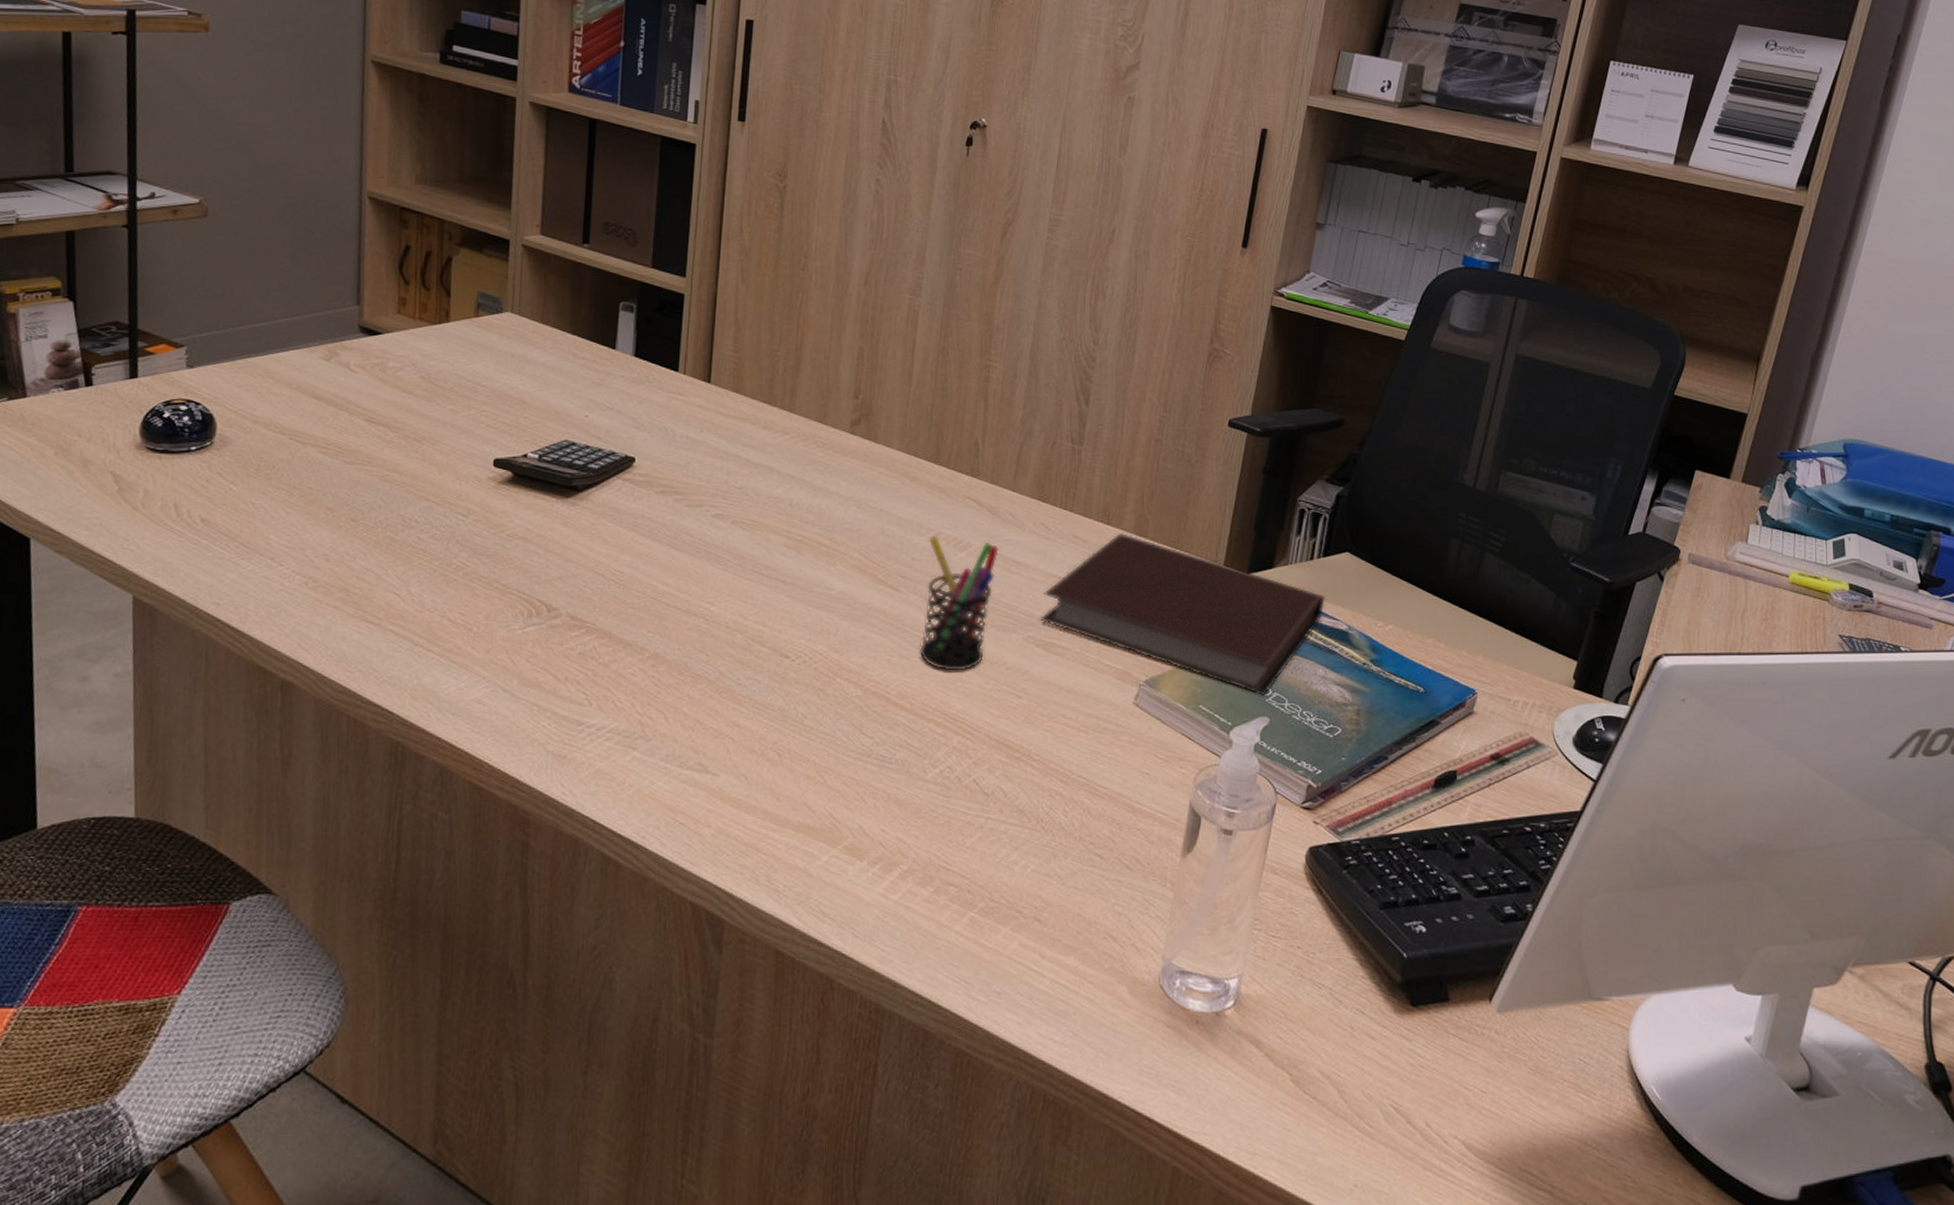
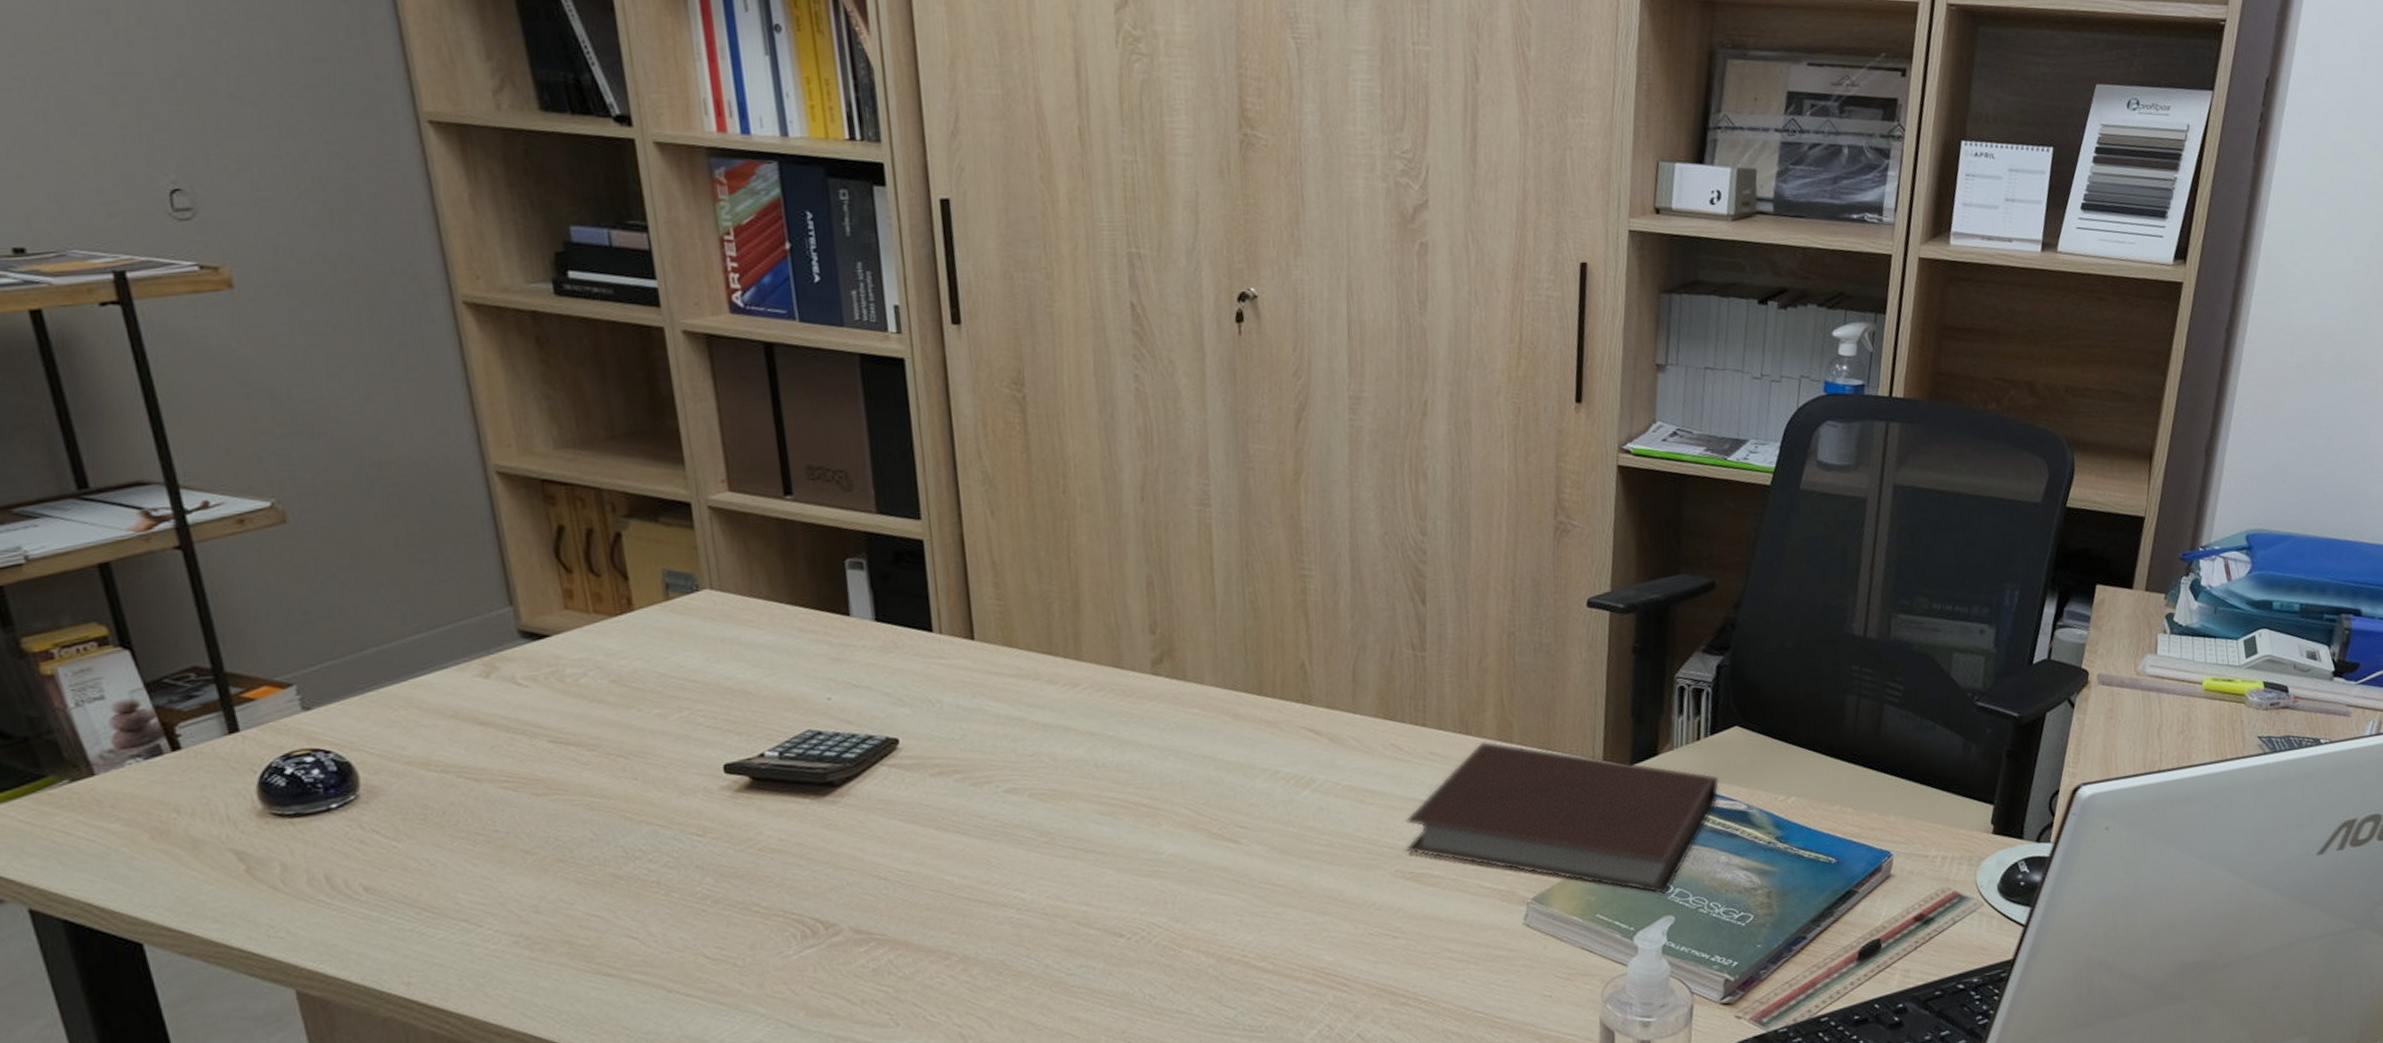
pen holder: present [920,534,999,671] -> none [1264,773,1349,923]

